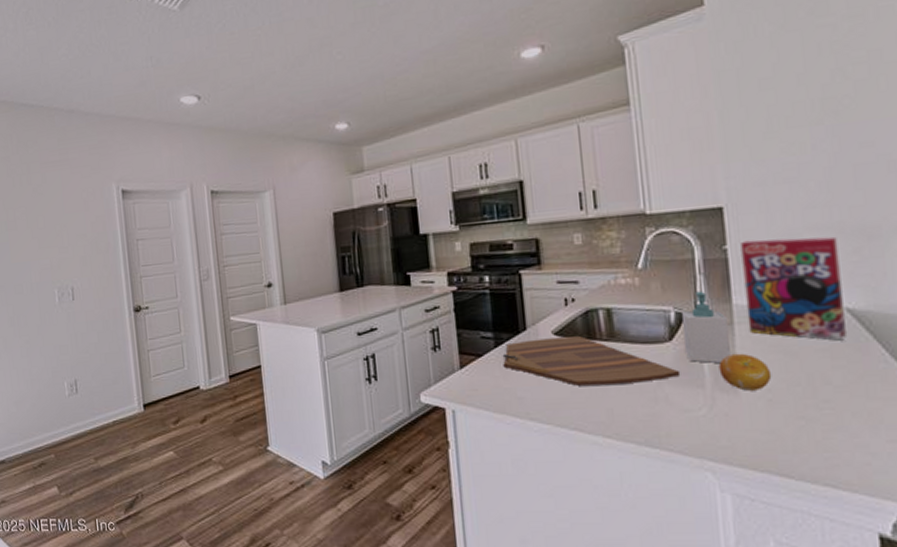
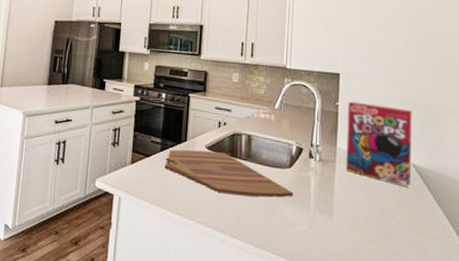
soap bottle: present [680,291,731,364] -> none [299,133,332,192]
fruit: present [718,353,772,391] -> none [321,185,357,217]

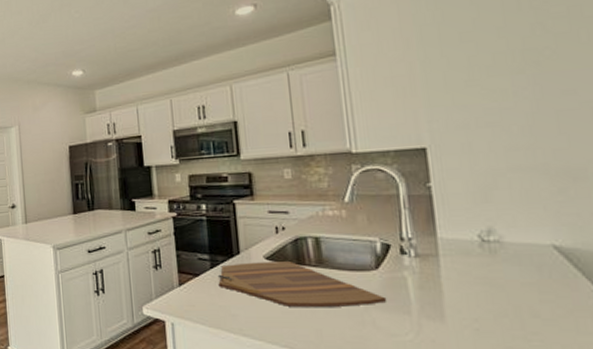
cereal box: present [345,101,412,188] -> none [444,177,554,276]

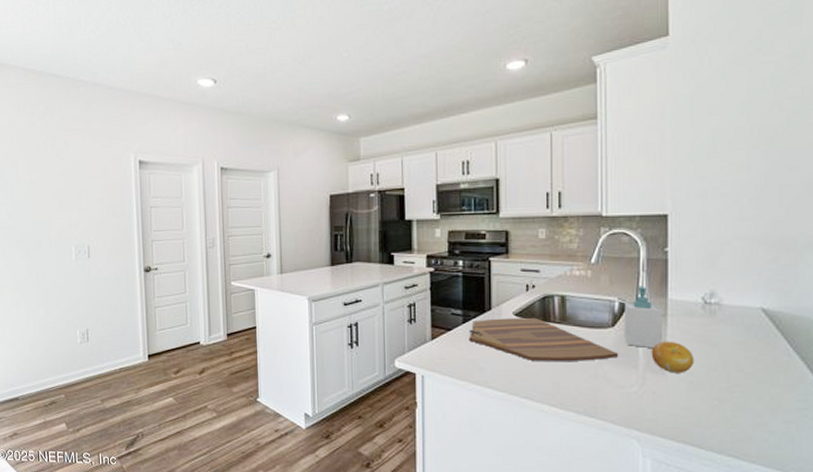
soap bottle: none [386,224,436,293] -> present [624,286,662,349]
fruit: none [424,283,479,319] -> present [651,341,695,373]

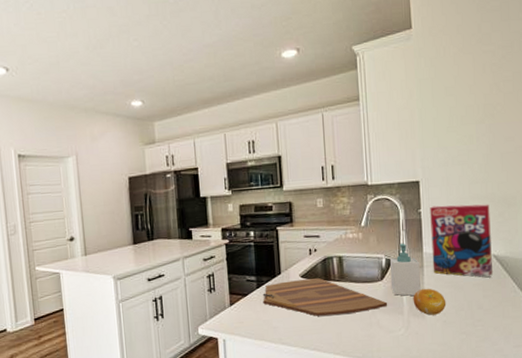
cereal box: none [679,245,760,335] -> present [430,204,493,278]

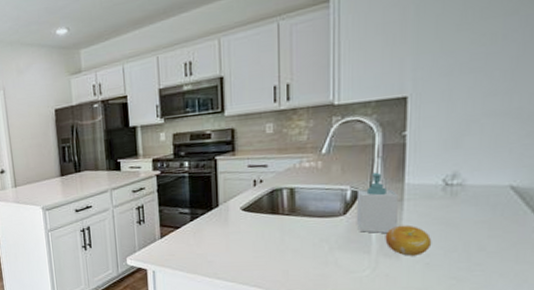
cutting board: present [262,278,388,316] -> none [197,212,351,252]
cereal box: present [430,204,493,278] -> none [416,121,513,214]

